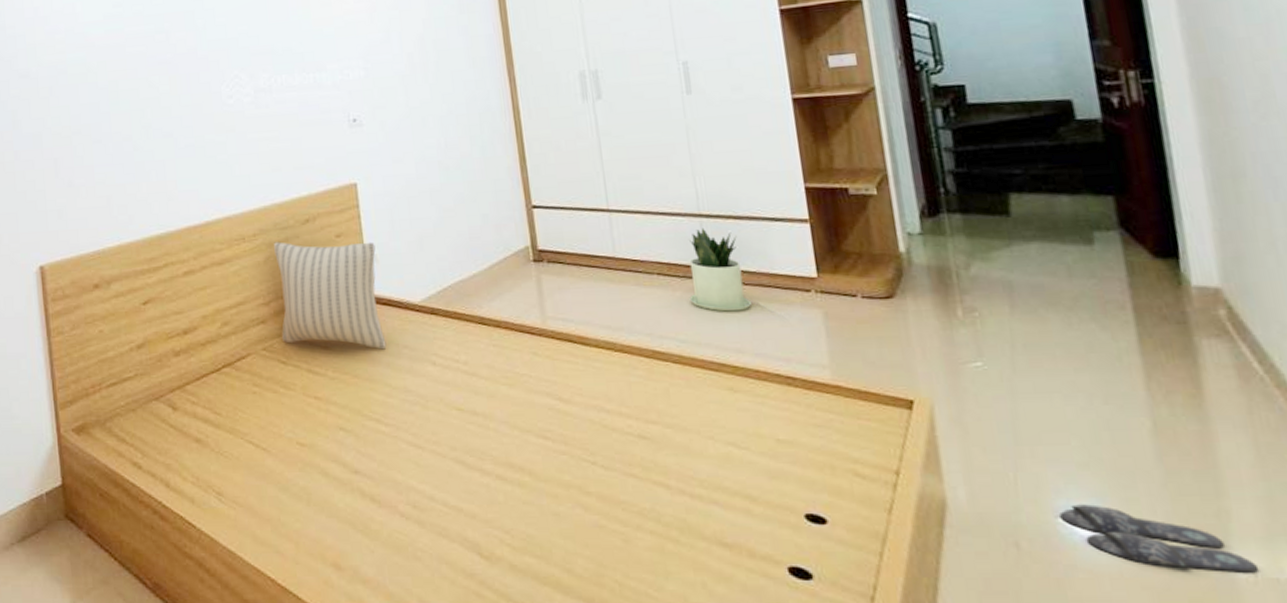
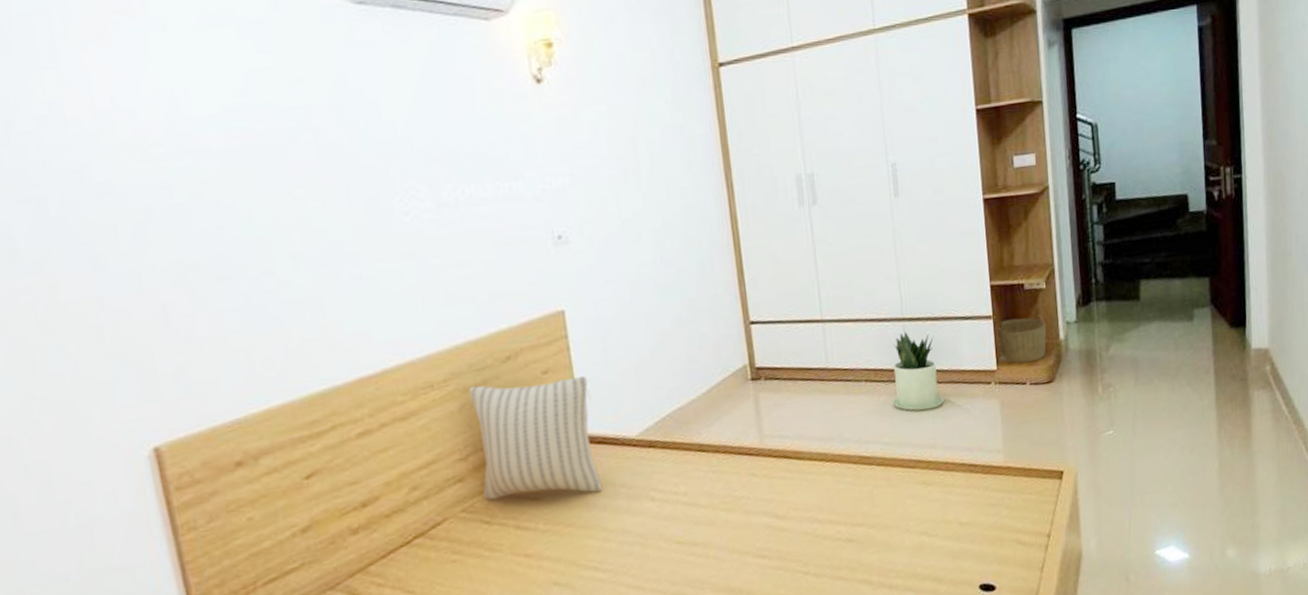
basket: none [813,222,881,274] -> present [995,314,1046,364]
slippers: present [1059,504,1258,573] -> none [1156,535,1272,576]

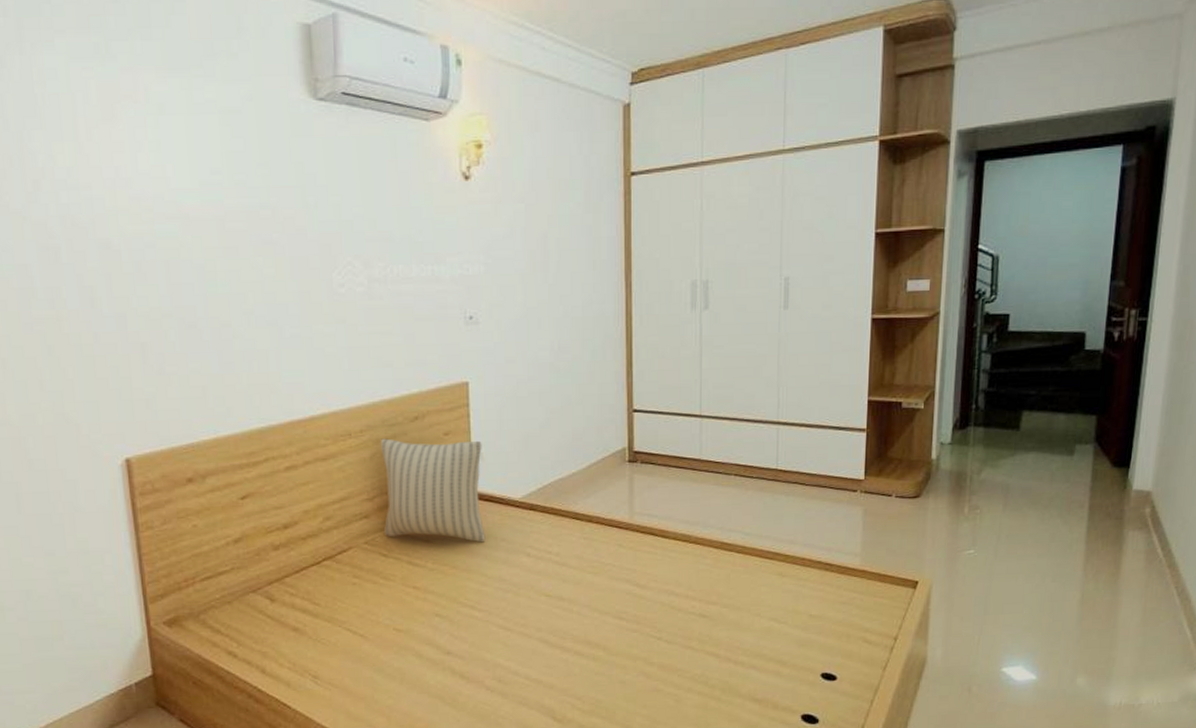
planter: present [892,331,945,411] -> none [758,434,809,509]
basket: present [995,314,1046,364] -> none [867,433,919,477]

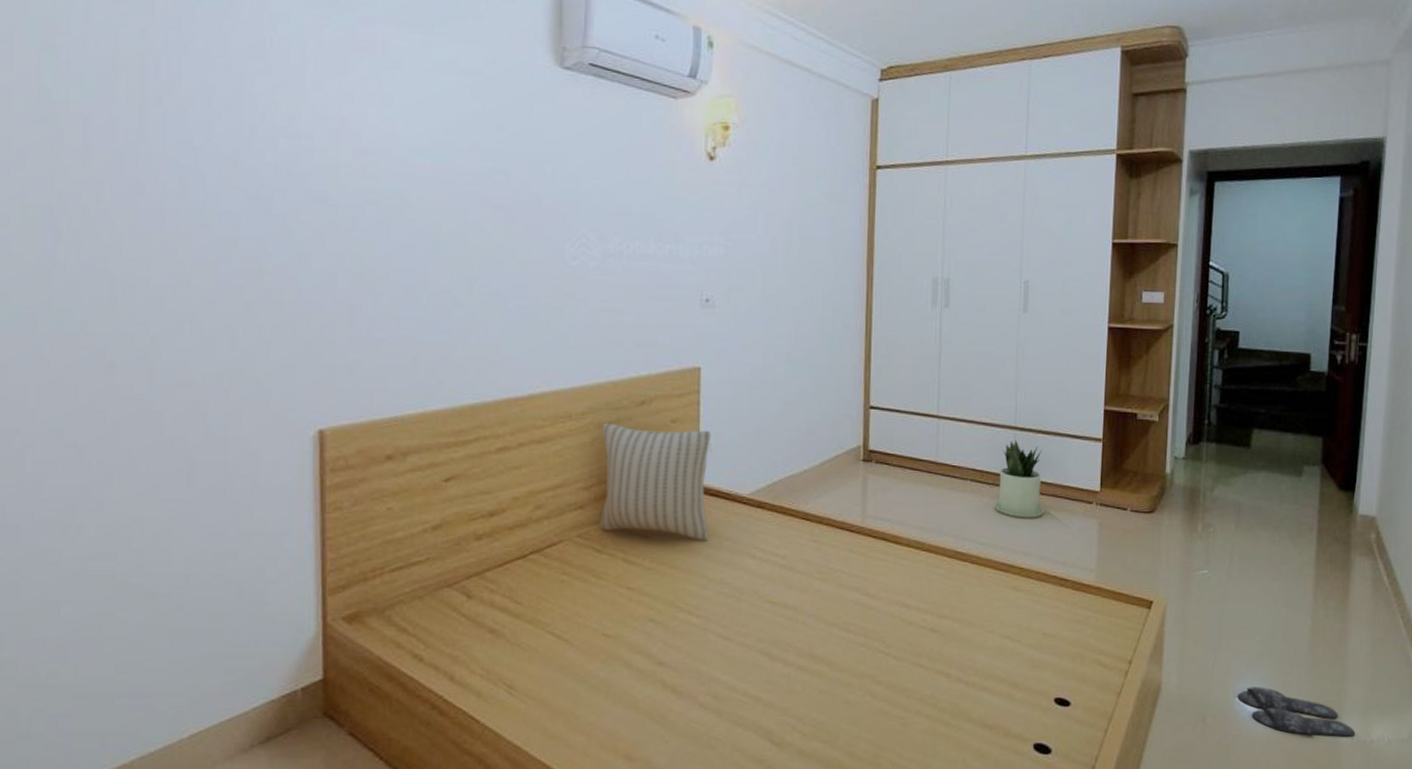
planter: none [758,434,809,509] -> present [994,440,1045,518]
slippers: none [1003,657,1123,702] -> present [1237,686,1355,737]

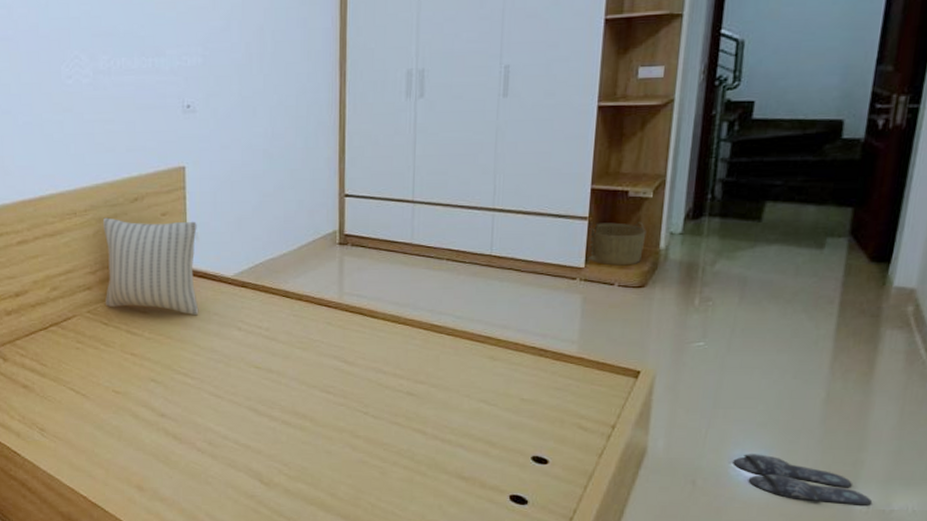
planter: present [994,440,1045,518] -> none [471,221,524,294]
basket: none [1103,445,1154,490] -> present [588,222,647,266]

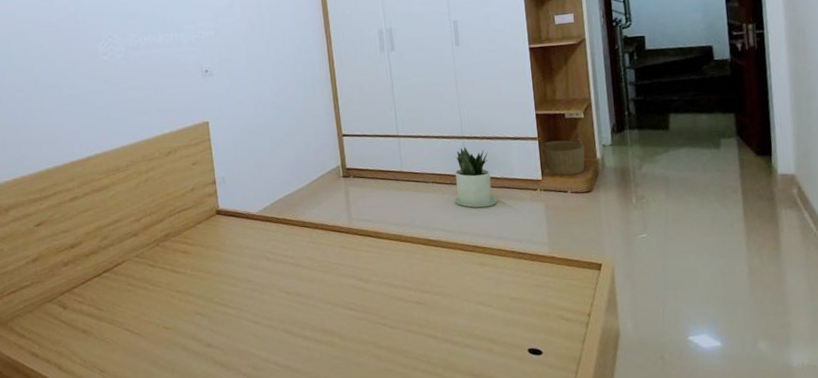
pillow: present [102,217,199,316] -> none [142,167,232,251]
planter: none [471,221,524,294] -> present [454,146,497,208]
slippers: present [733,454,872,505] -> none [689,326,804,364]

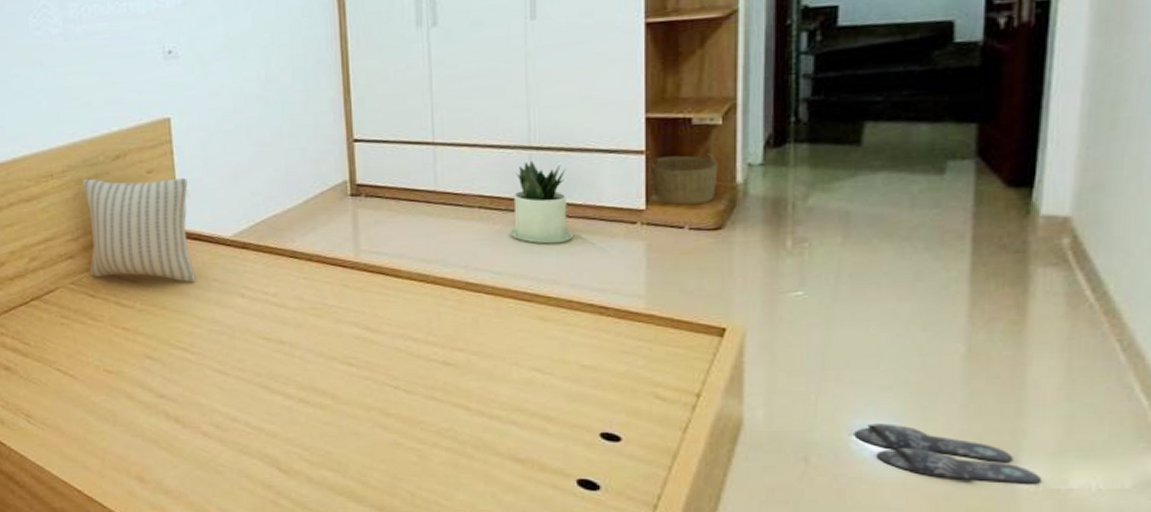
pillow: none [142,167,232,251] -> present [82,177,196,283]
slippers: none [689,326,804,364] -> present [854,423,1041,484]

